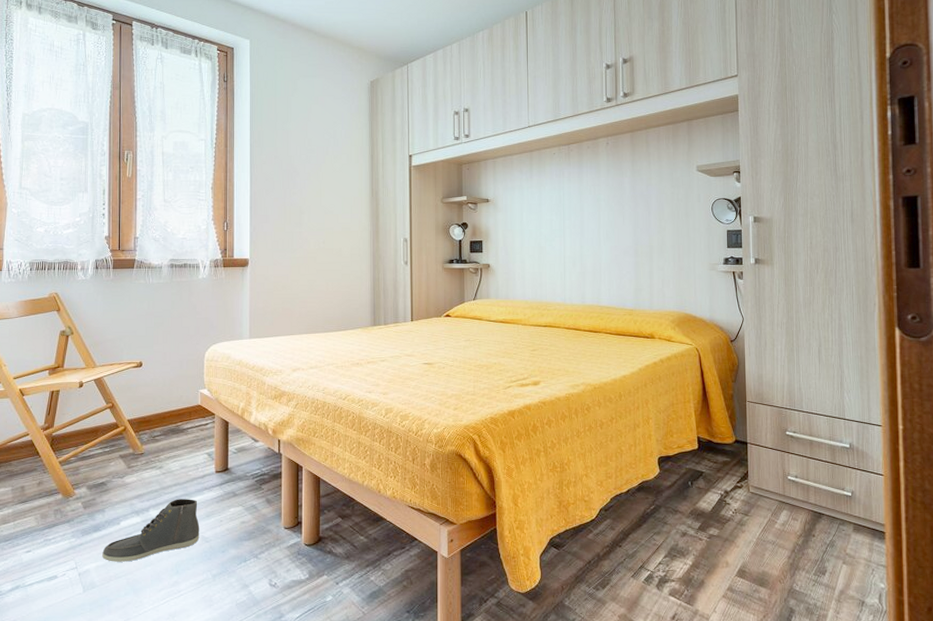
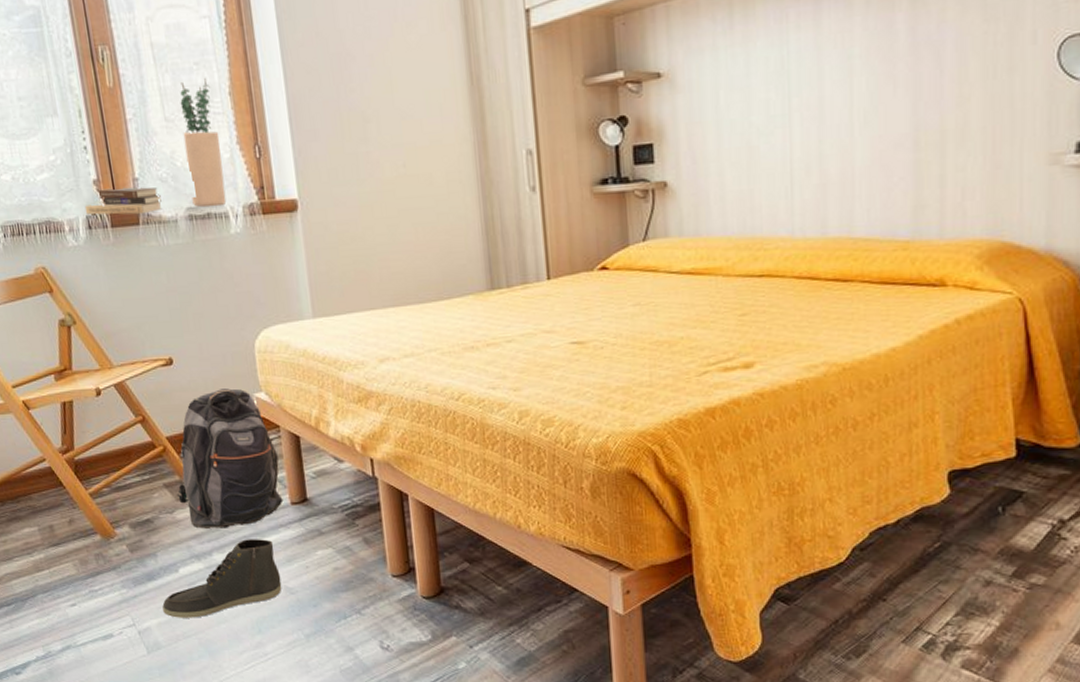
books: none [95,242,153,262] -> present [84,187,163,216]
backpack: none [128,386,210,490] -> present [176,388,283,529]
vase: none [175,177,201,260] -> present [180,78,227,208]

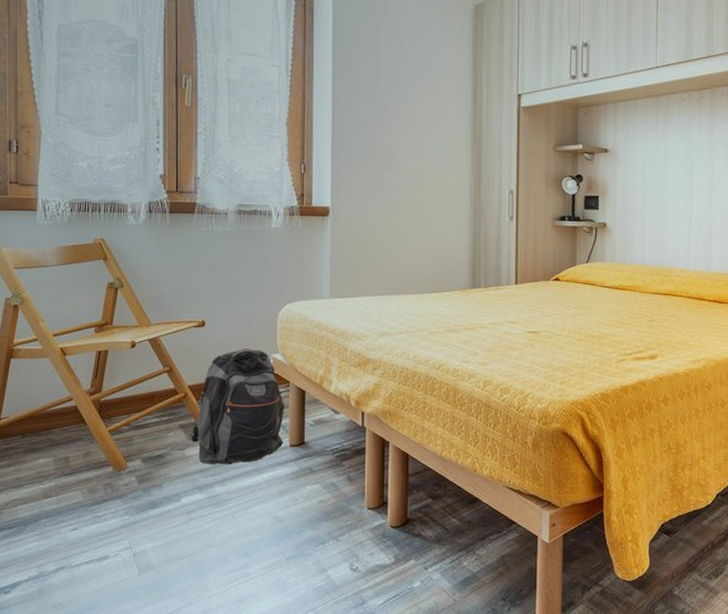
books: present [84,187,163,216] -> none [148,182,217,206]
sneaker: present [162,539,282,618] -> none [160,474,272,542]
vase: present [180,78,227,208] -> none [243,110,273,206]

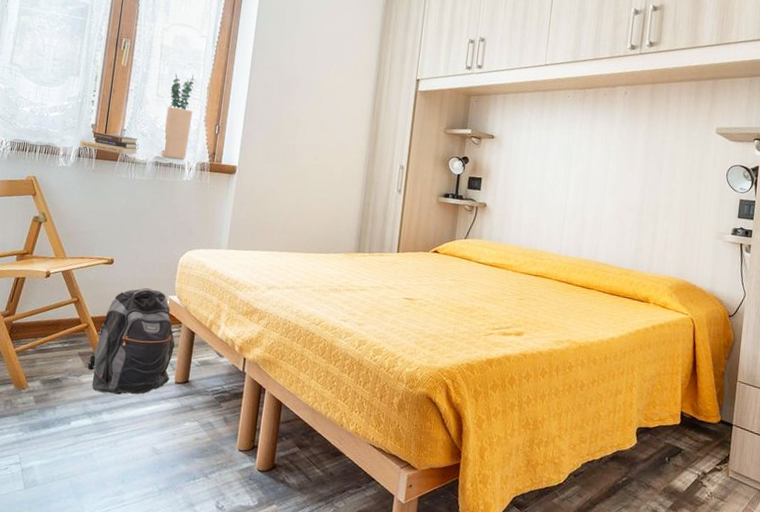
books: none [148,182,217,206] -> present [79,131,139,155]
vase: none [243,110,273,206] -> present [161,74,195,161]

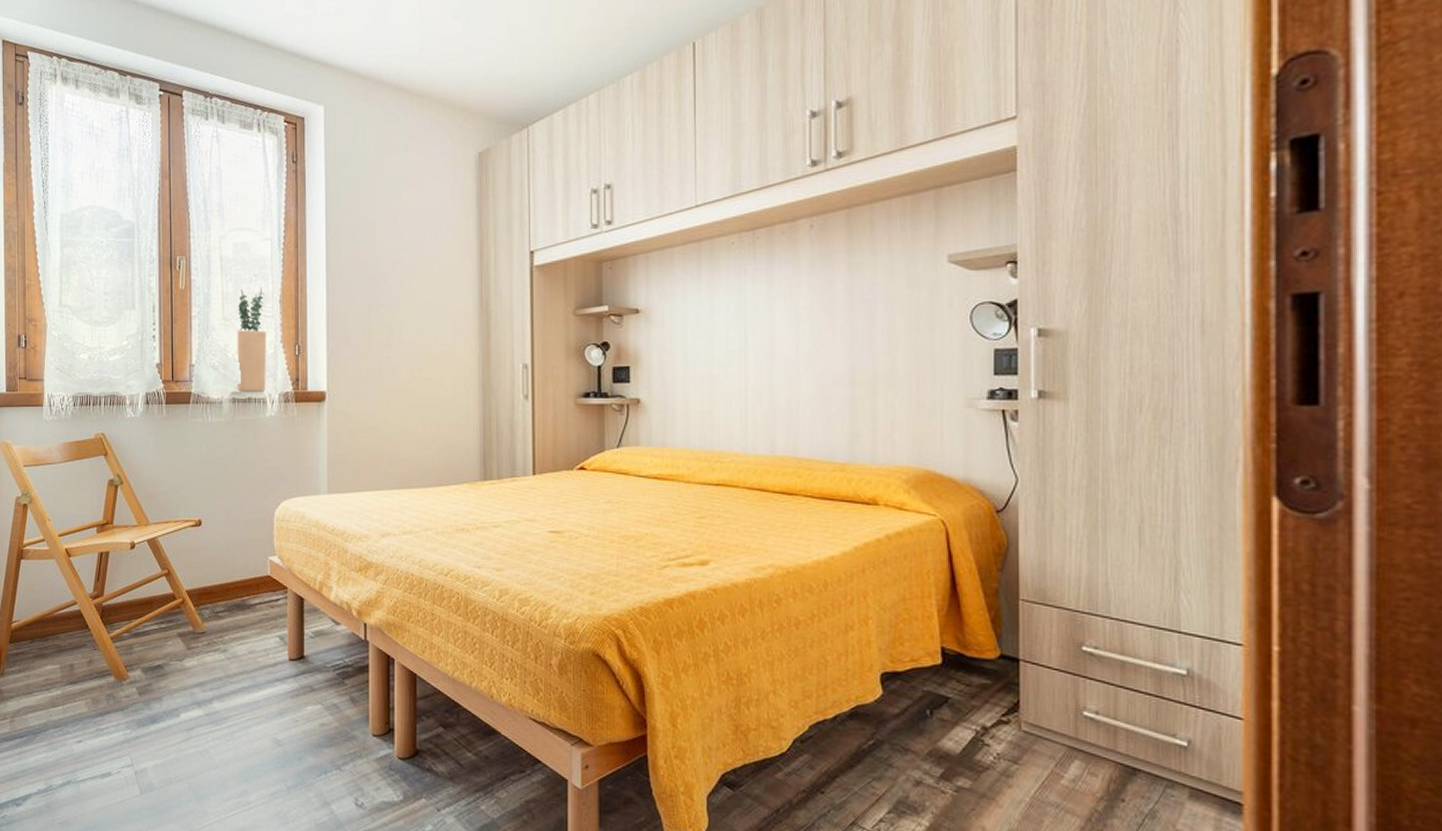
books: present [79,131,139,155] -> none [145,371,211,395]
backpack: present [87,288,175,395] -> none [188,550,283,679]

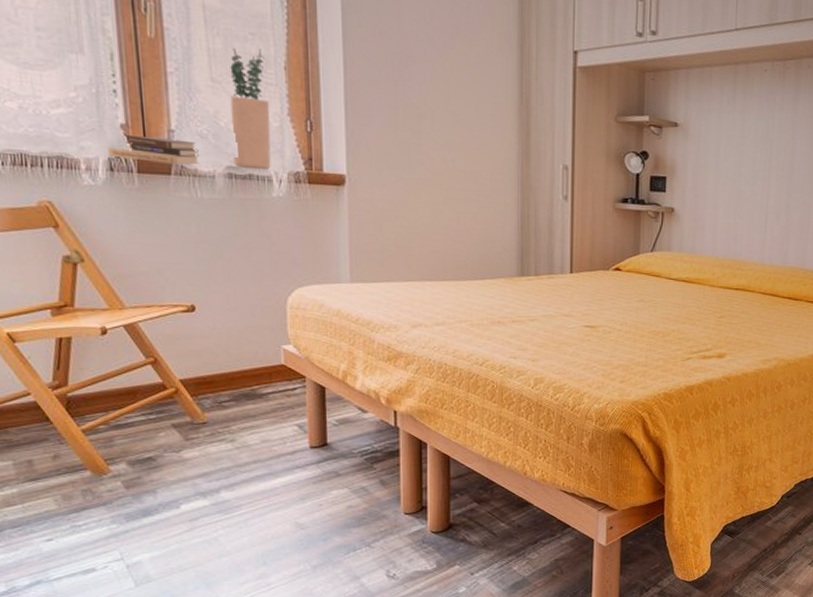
books: none [145,371,211,395] -> present [107,134,199,166]

